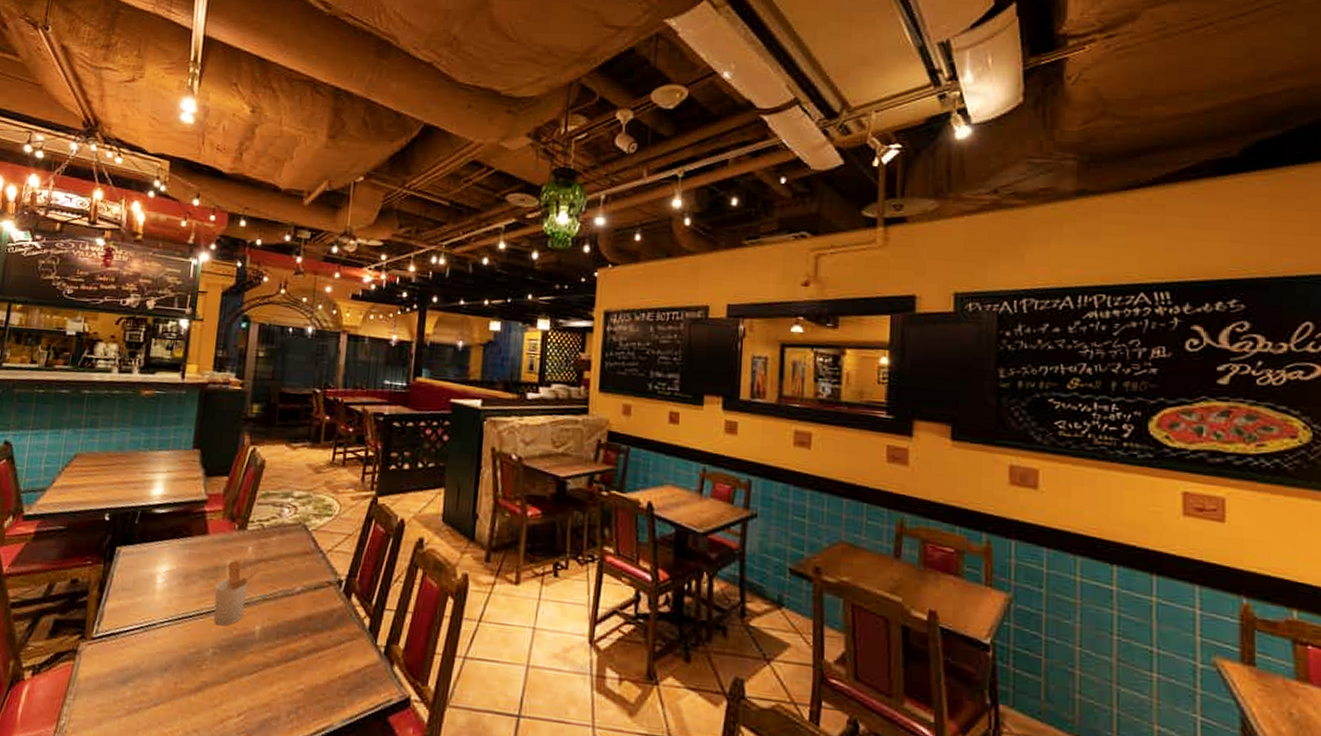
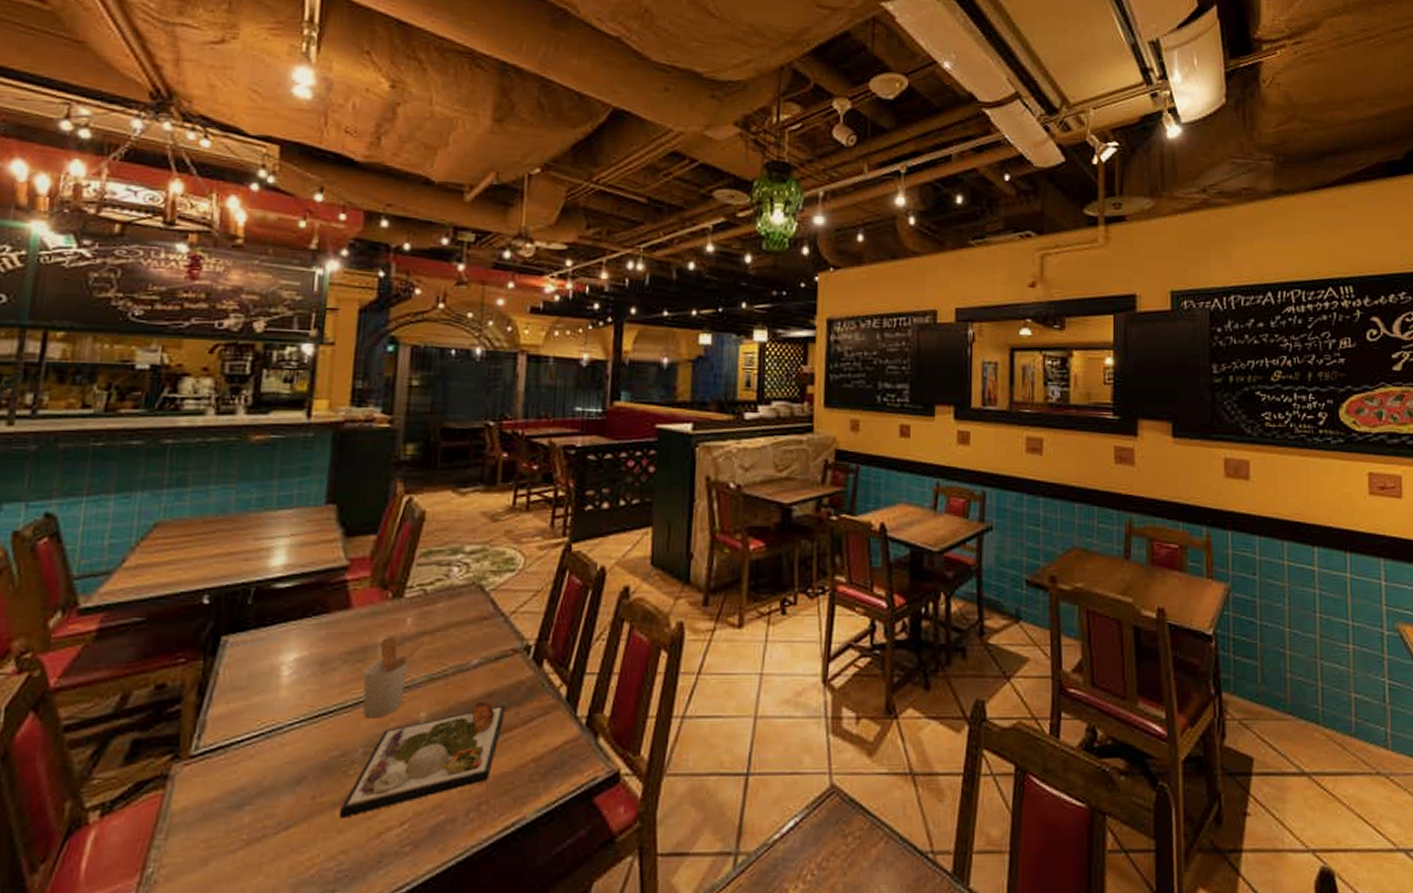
dinner plate: none [193,622,321,704] -> present [338,701,506,818]

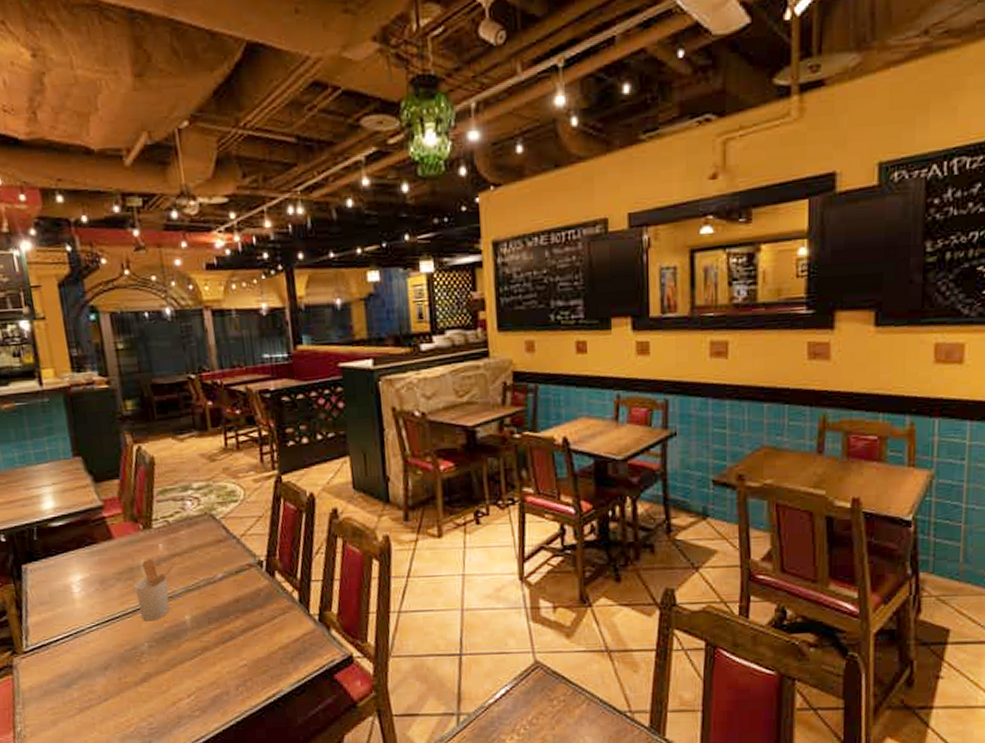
dinner plate: present [338,701,506,818] -> none [140,605,252,693]

